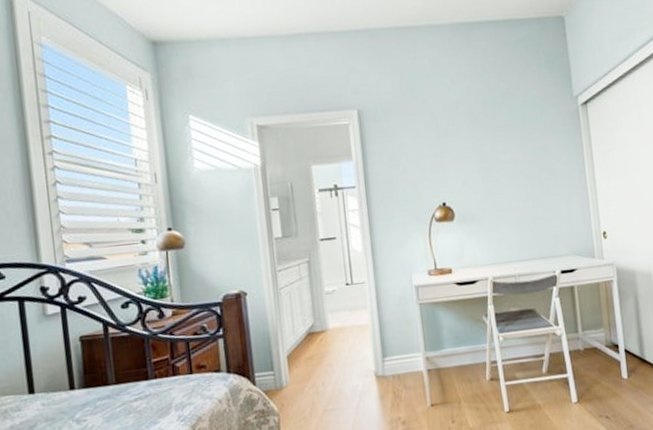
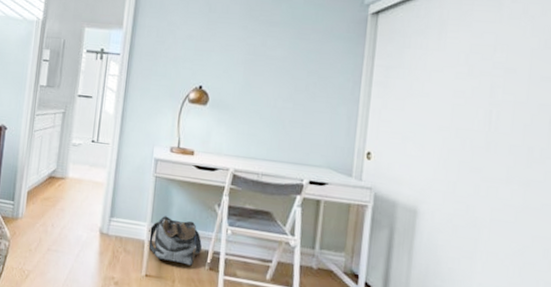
backpack: none [425,338,479,385] -> present [147,216,202,266]

